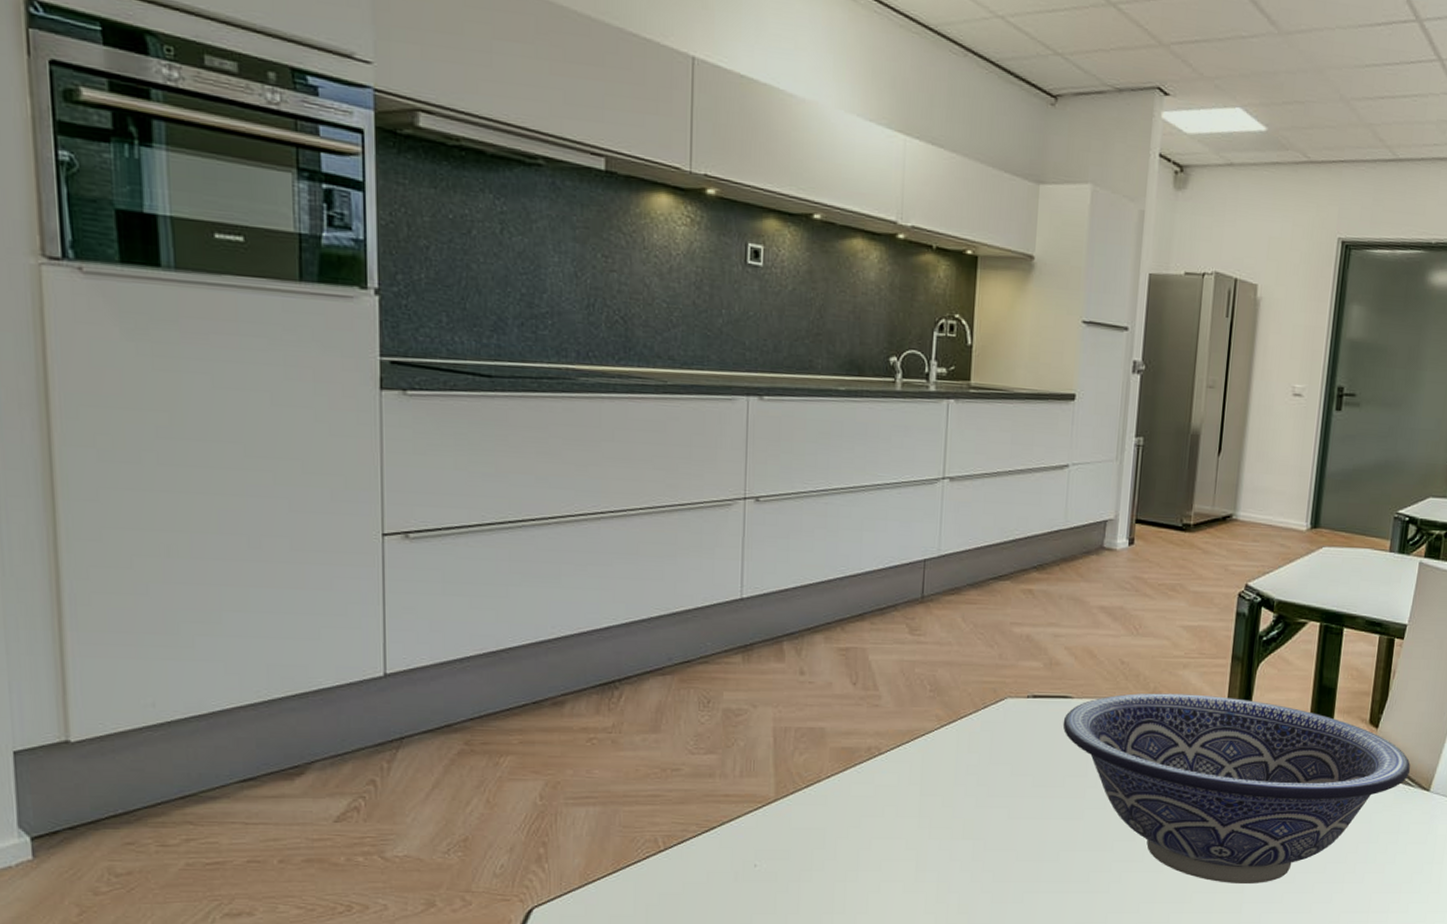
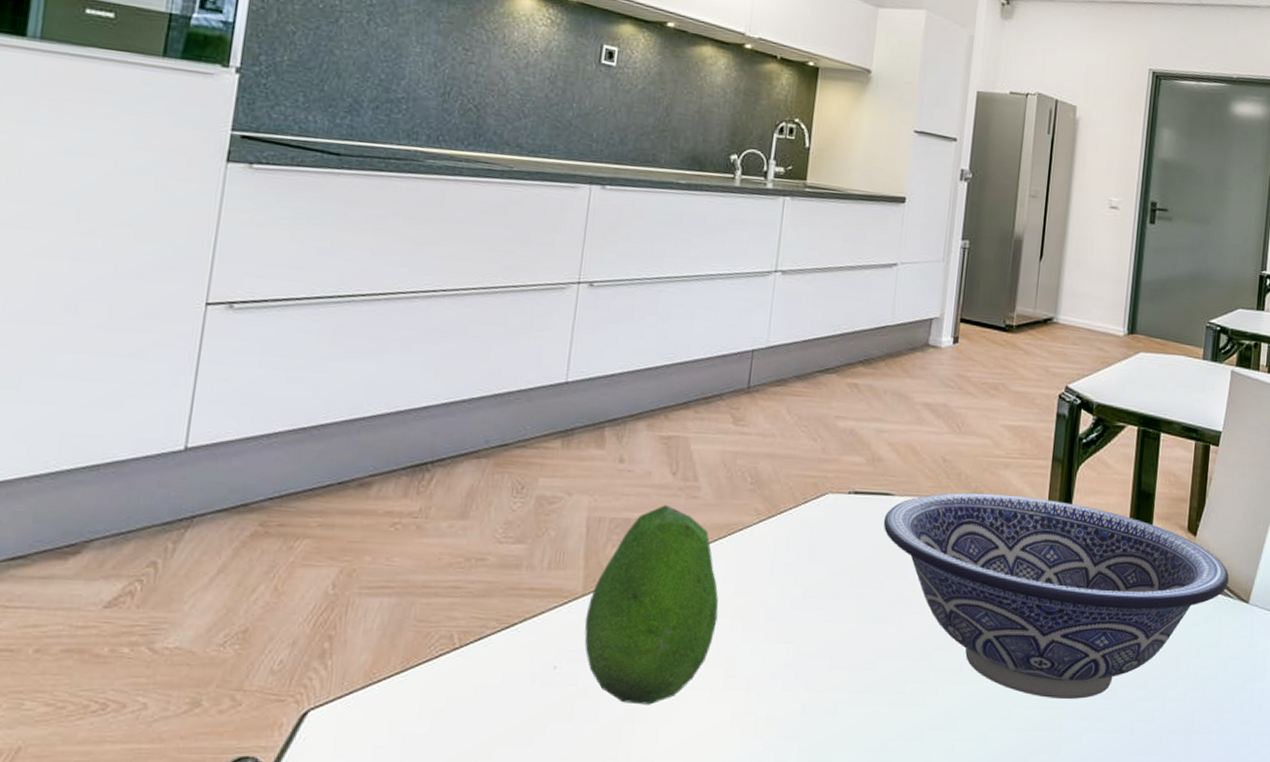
fruit: none [779,714,906,897] -> present [584,505,719,705]

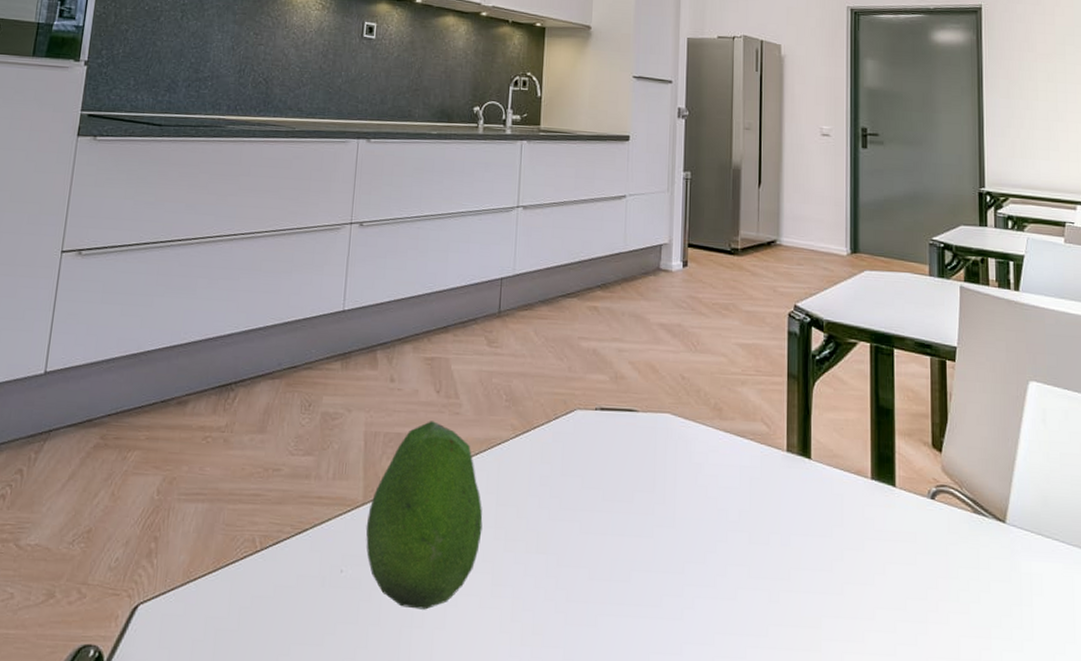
decorative bowl: present [883,492,1229,699] -> none [629,409,981,619]

